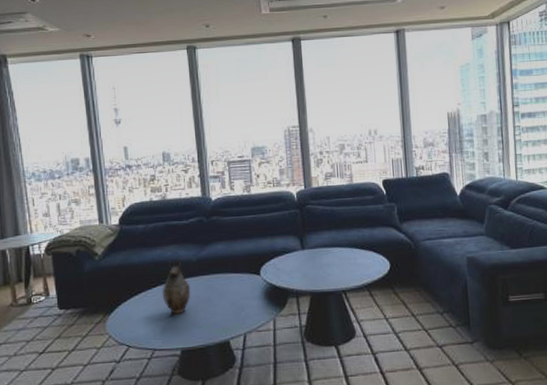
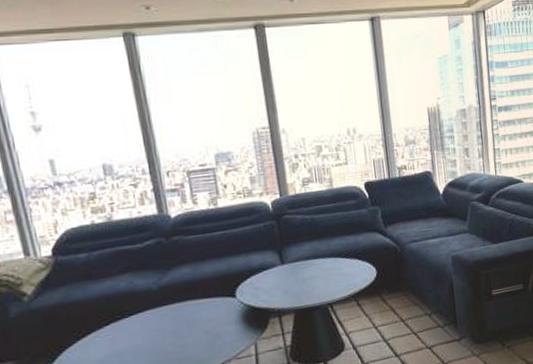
decorative vase: present [162,259,191,315] -> none [117,290,154,354]

